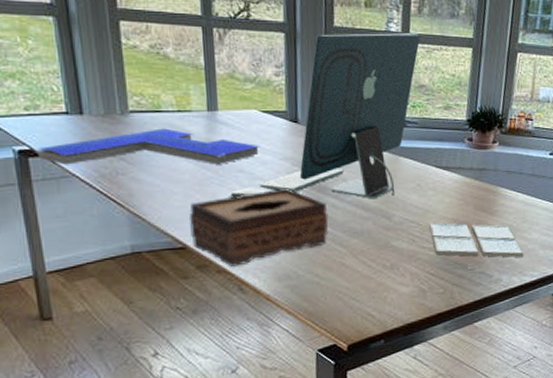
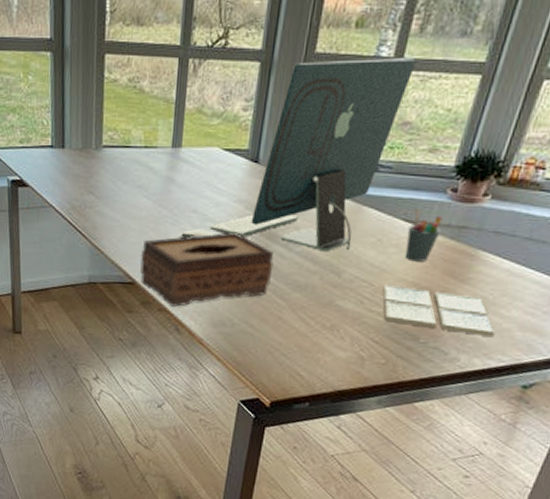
keyboard: present [36,128,260,165] -> none [25,164,217,203]
pen holder: none [440,156,466,201] -> present [404,208,443,262]

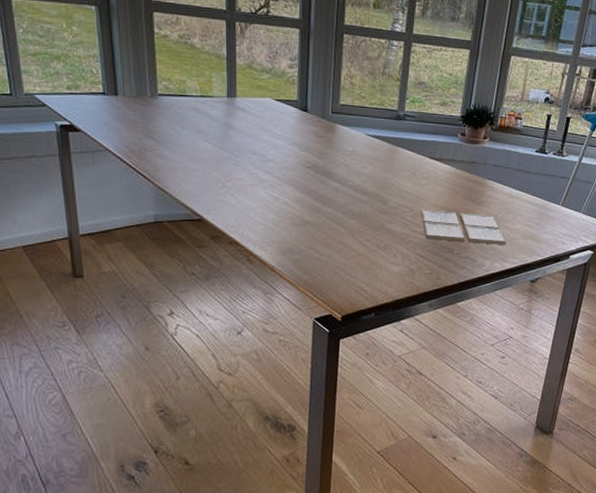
tissue box: present [140,232,274,307] -> none [206,170,330,239]
computer monitor: present [181,58,417,252] -> none [244,31,423,185]
pen holder: present [404,208,443,262] -> none [434,148,458,190]

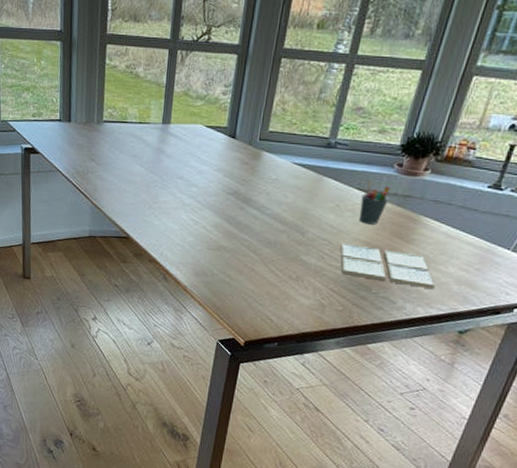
pen holder: none [434,148,458,190] -> present [359,179,390,225]

